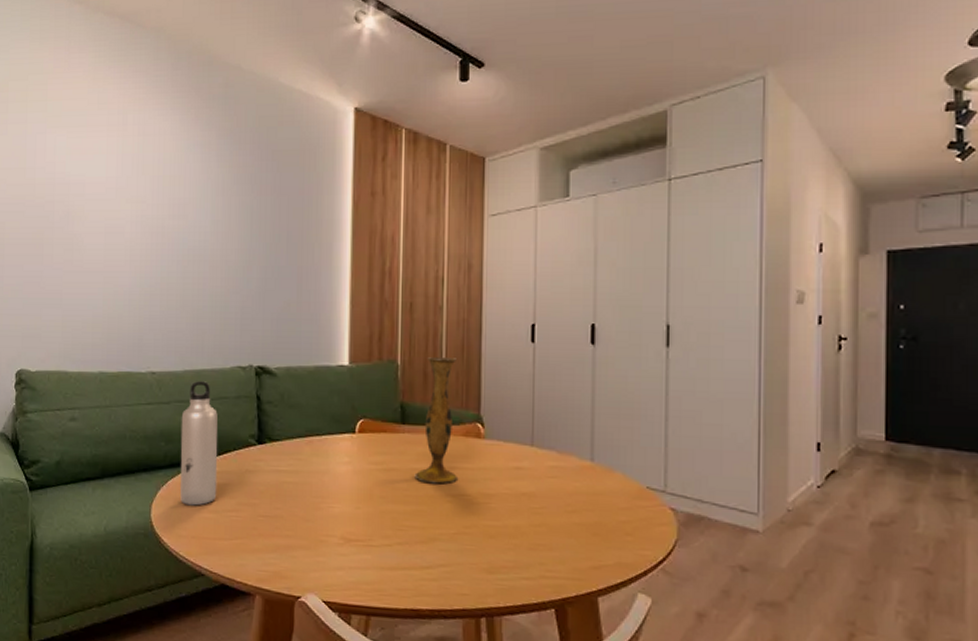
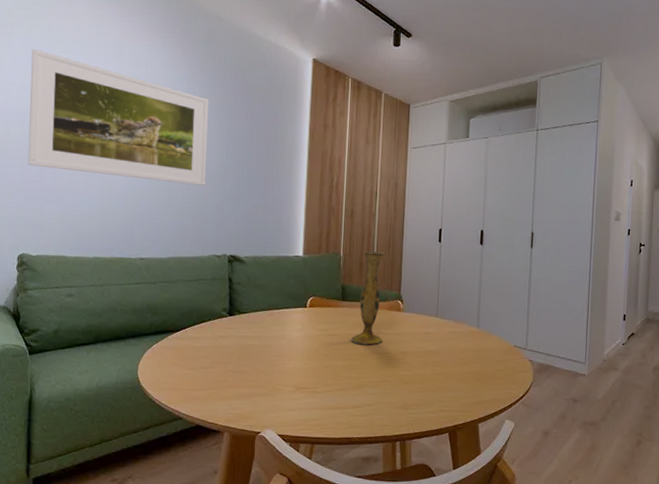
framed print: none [25,125,228,278] -> present [28,48,209,185]
water bottle: present [180,381,218,506] -> none [163,266,196,365]

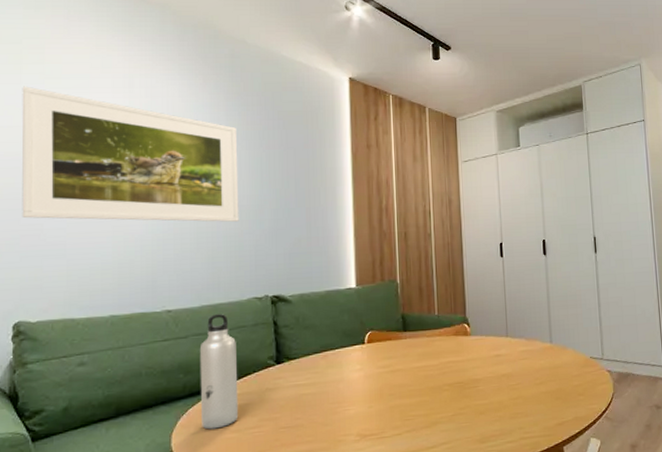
water bottle: none [163,266,196,365] -> present [199,314,239,430]
vase: present [351,251,384,345] -> none [417,274,452,378]

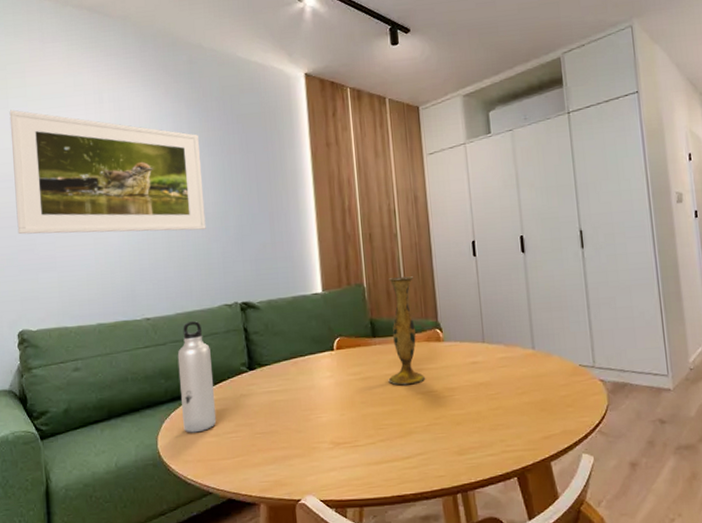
vase: none [417,274,452,378] -> present [388,276,425,385]

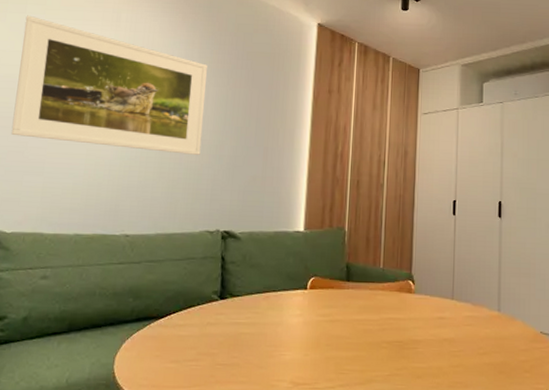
water bottle: present [177,321,217,433] -> none [144,243,185,357]
vase: present [388,276,425,385] -> none [356,225,393,333]

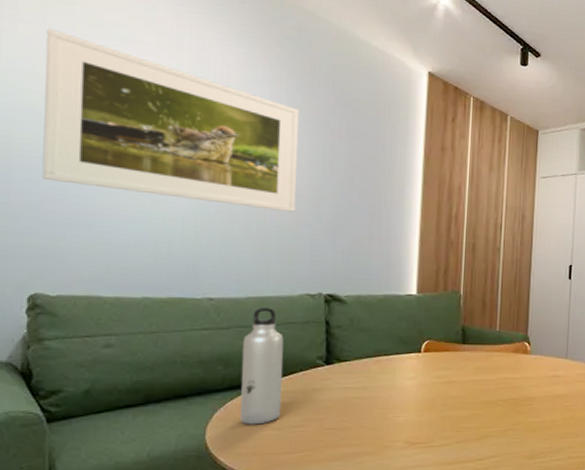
water bottle: none [144,243,185,357] -> present [240,307,284,425]

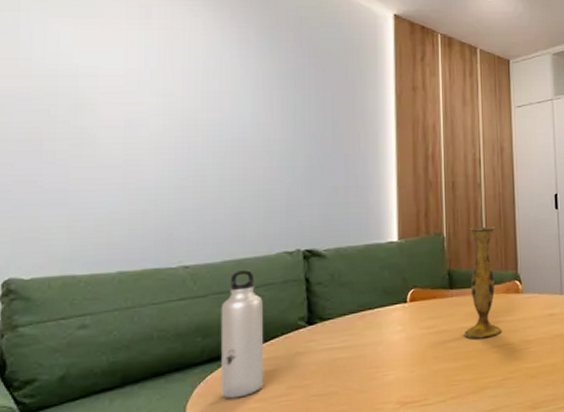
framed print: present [42,28,299,212] -> none [16,13,269,169]
vase: none [472,289,510,392] -> present [464,227,501,339]

